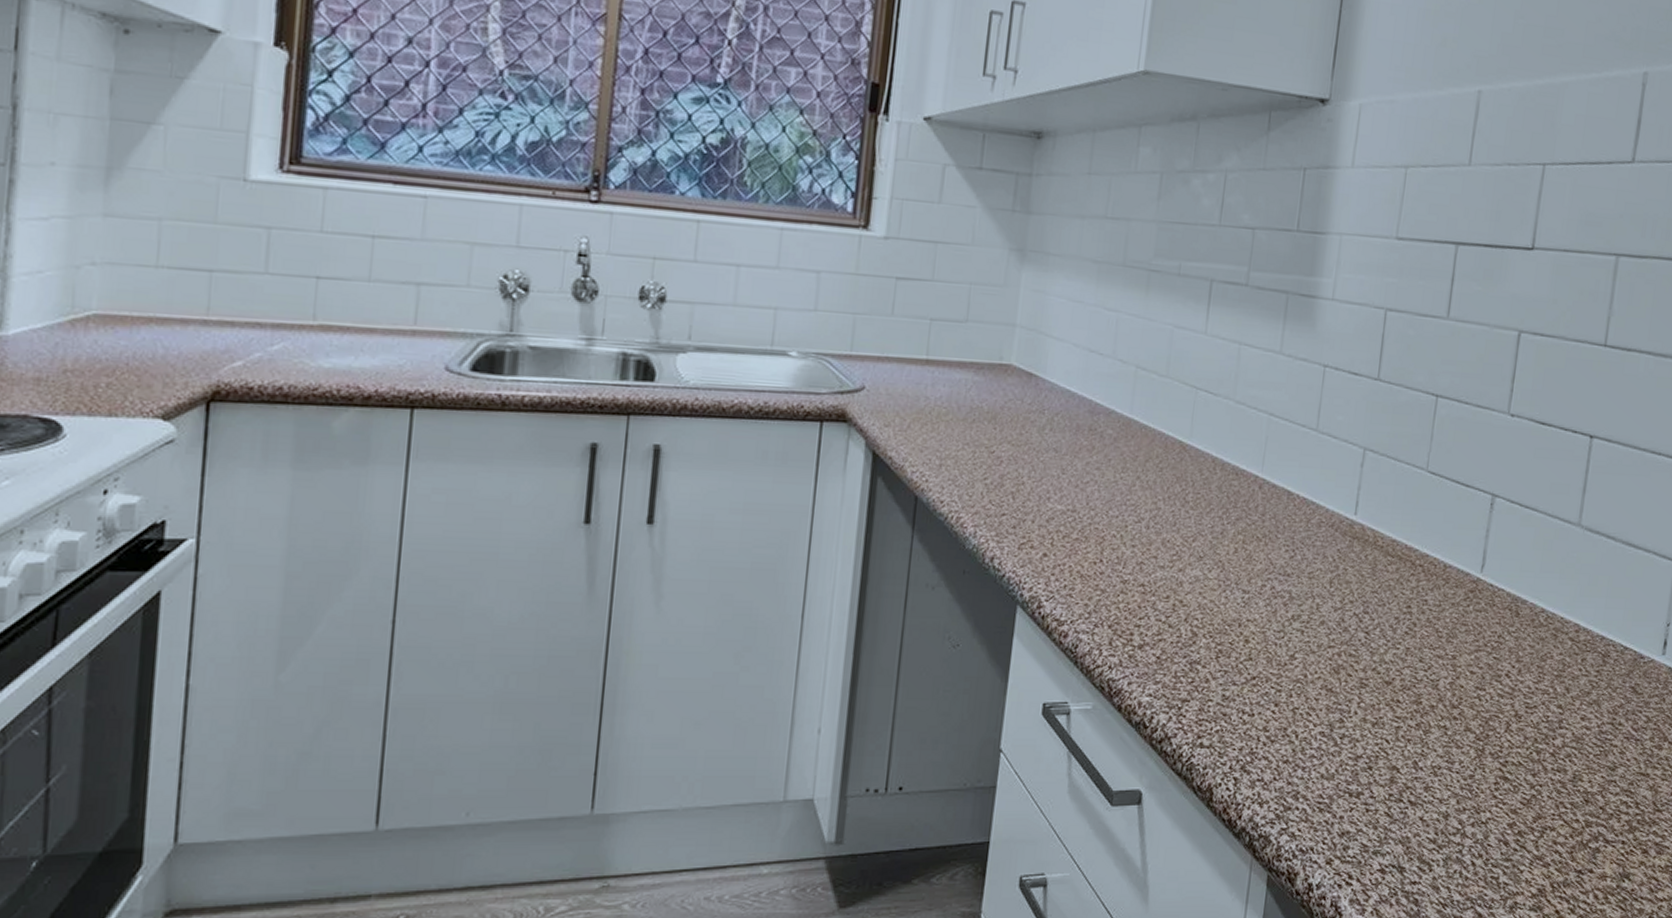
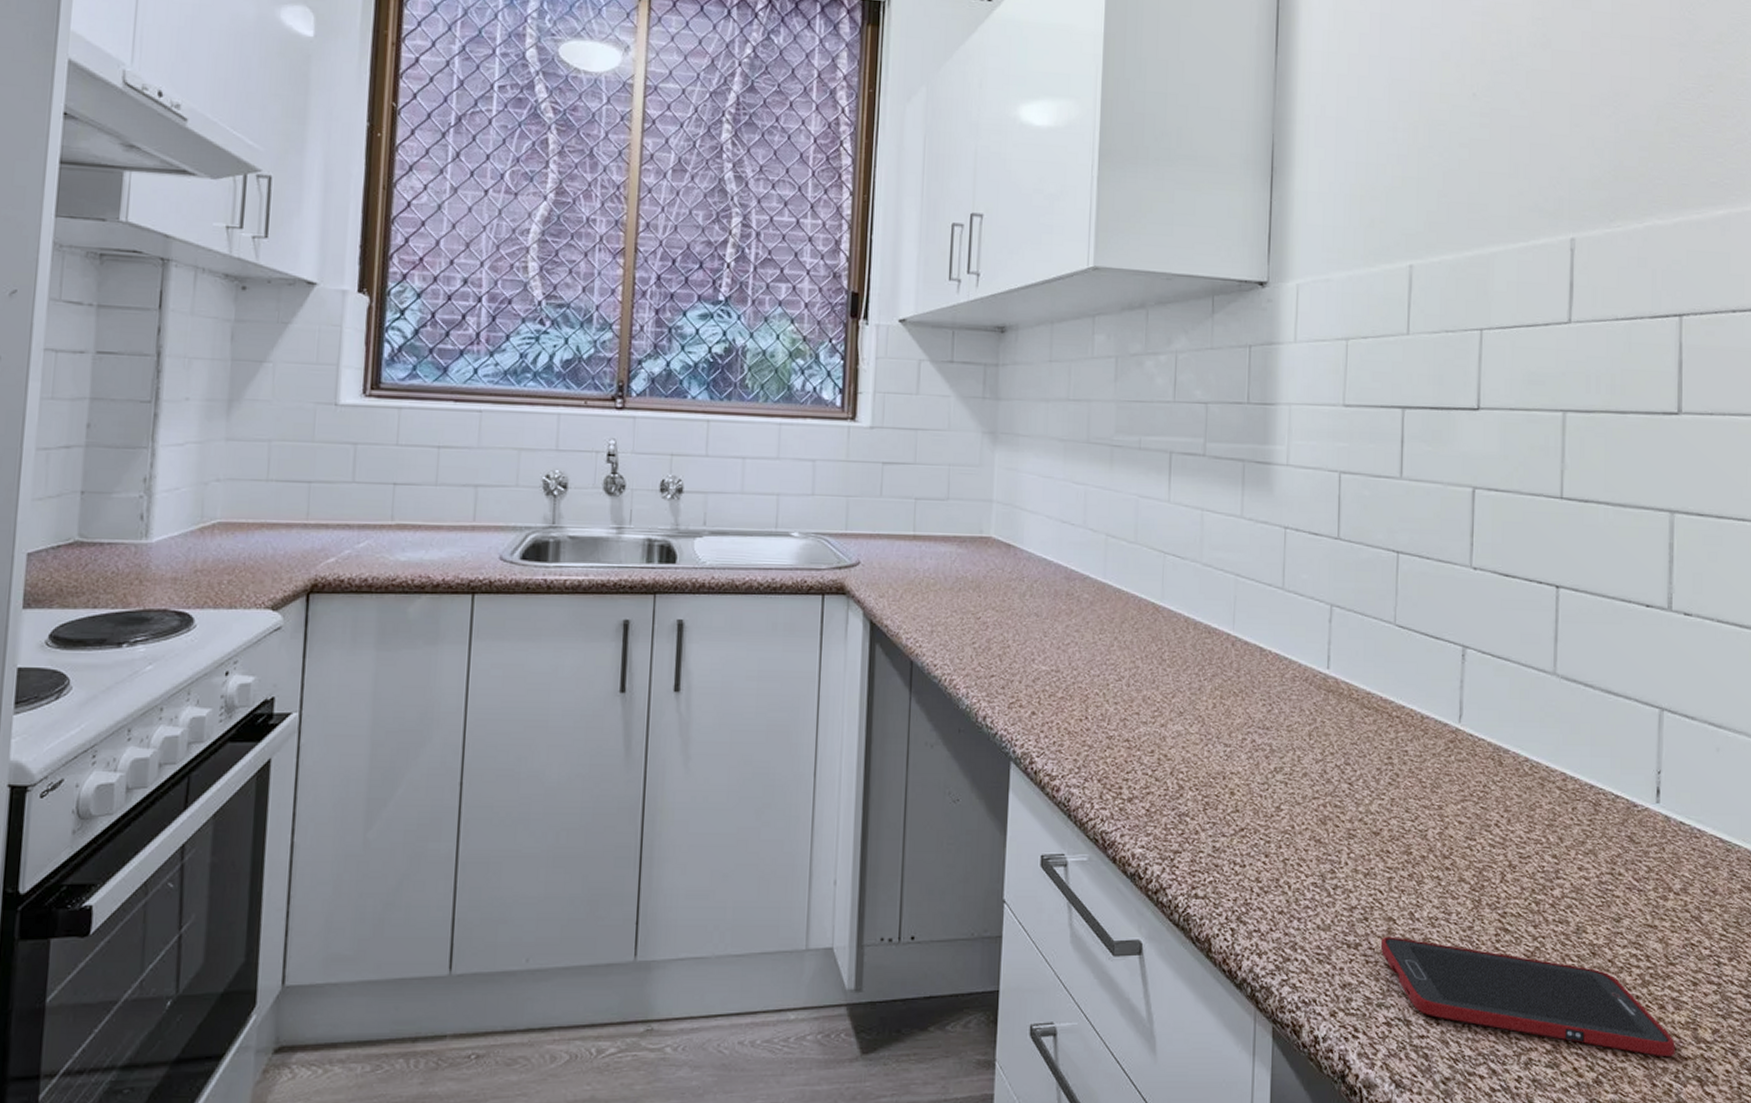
cell phone: none [1381,785,1654,899] -> present [1380,936,1675,1057]

